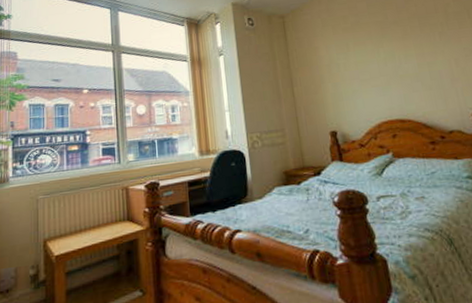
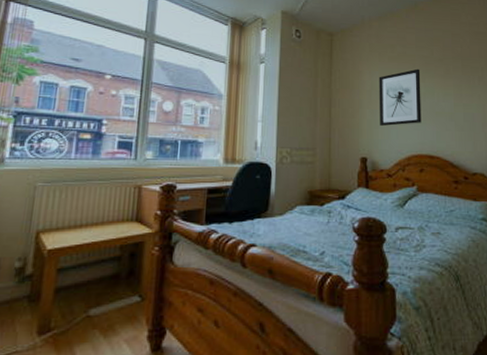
wall art: none [335,35,387,98] -> present [378,68,422,127]

